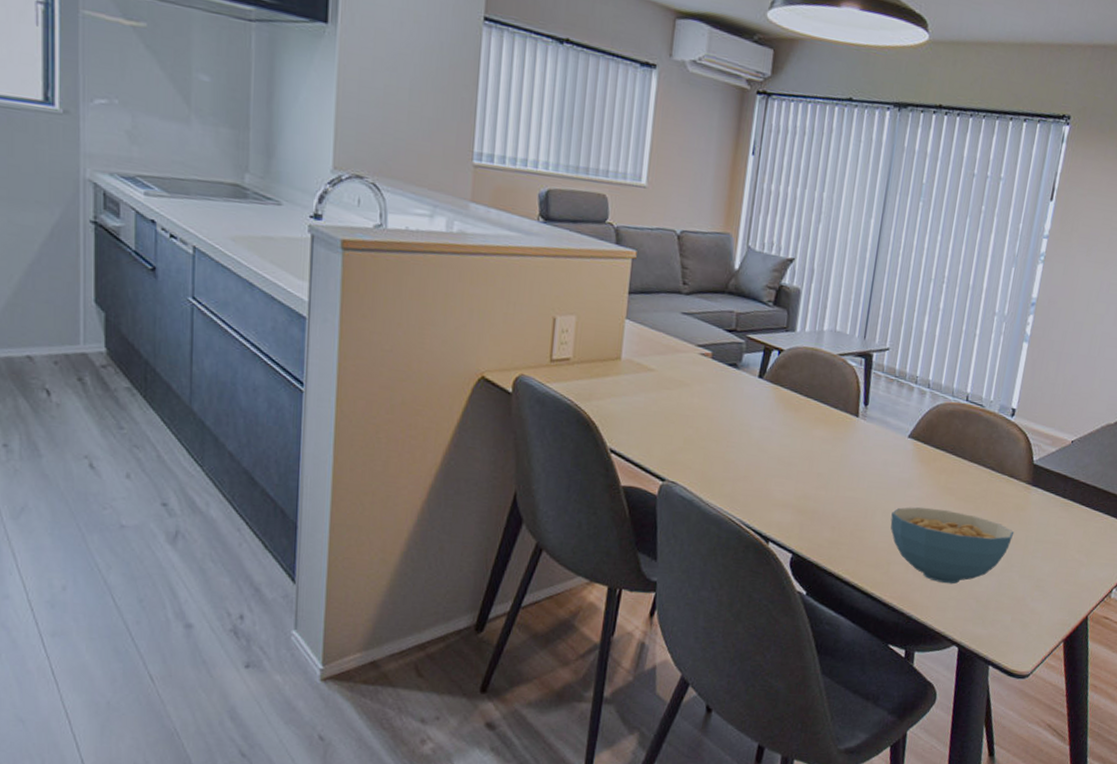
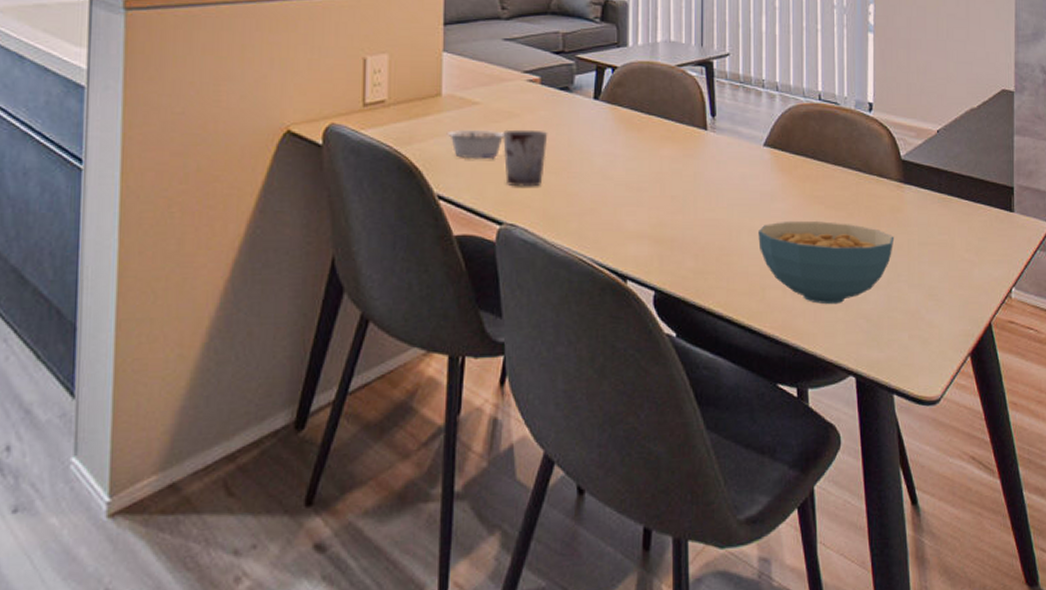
legume: none [622,392,674,423] -> present [446,129,505,160]
cup: none [671,396,714,451] -> present [503,129,548,187]

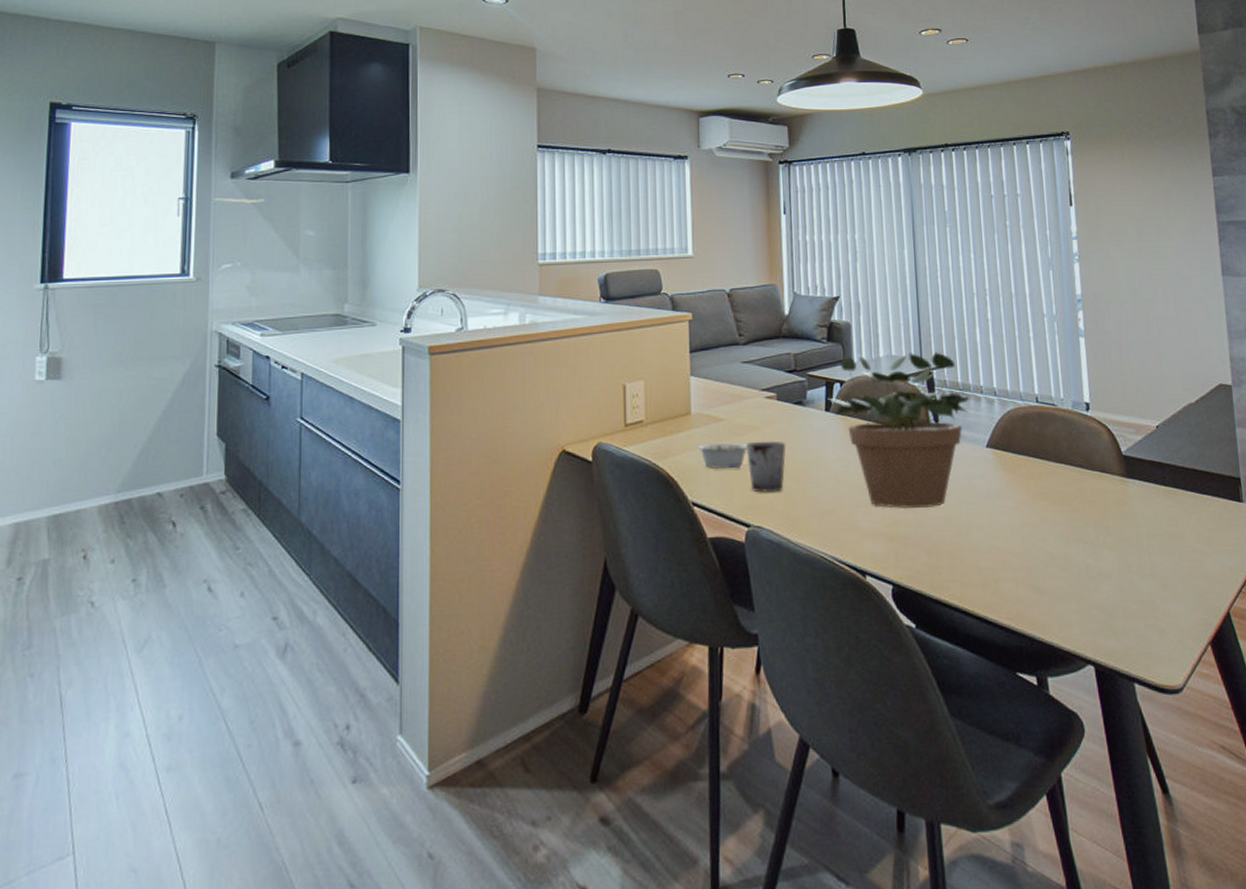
potted plant: none [597,37,749,210] -> present [828,352,969,509]
cereal bowl: present [758,221,895,305] -> none [987,516,1123,596]

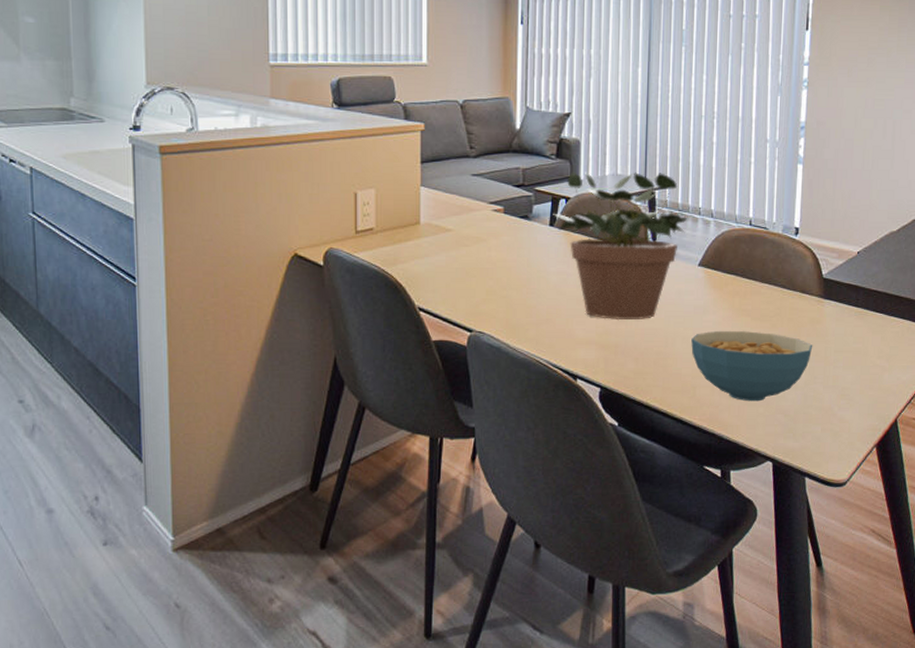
legume: present [697,442,748,469] -> none [425,252,473,278]
cup: present [746,441,786,493] -> none [472,252,510,301]
cereal bowl: none [987,516,1123,596] -> present [691,331,813,402]

